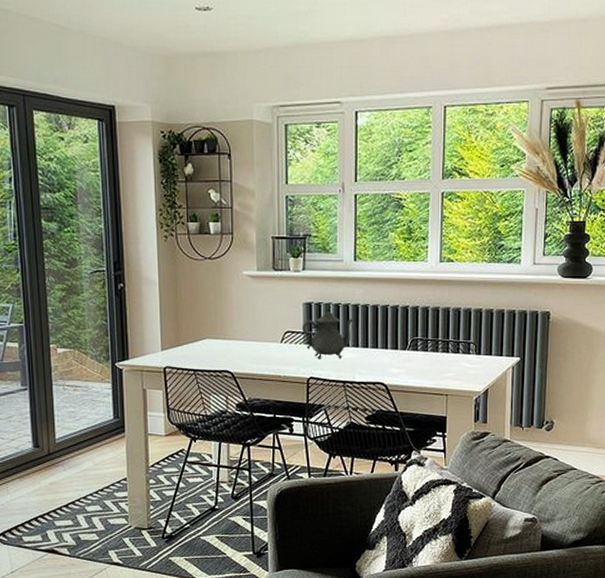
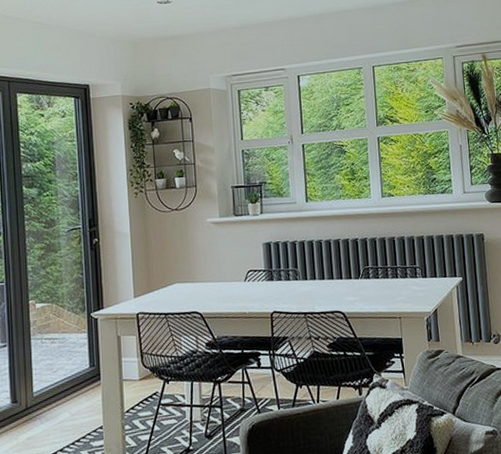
teapot: present [302,303,354,359] -> none [263,242,310,294]

